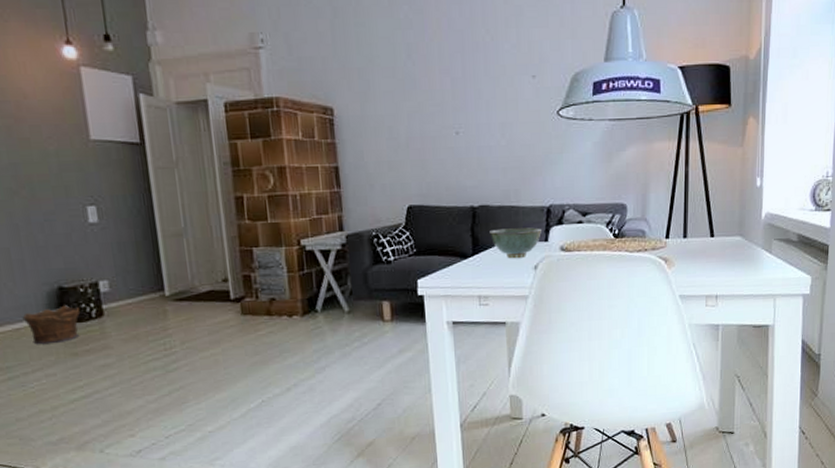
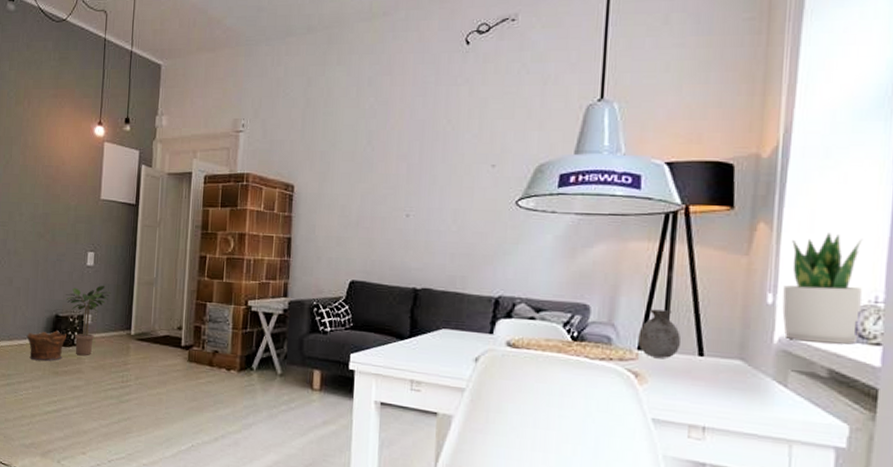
potted plant: none [66,245,131,330] -> present [65,286,112,356]
bowl: present [490,227,541,259] -> none [430,314,487,348]
vase: none [666,201,698,243] -> present [638,309,682,358]
planter: none [767,122,819,215] -> present [782,233,863,345]

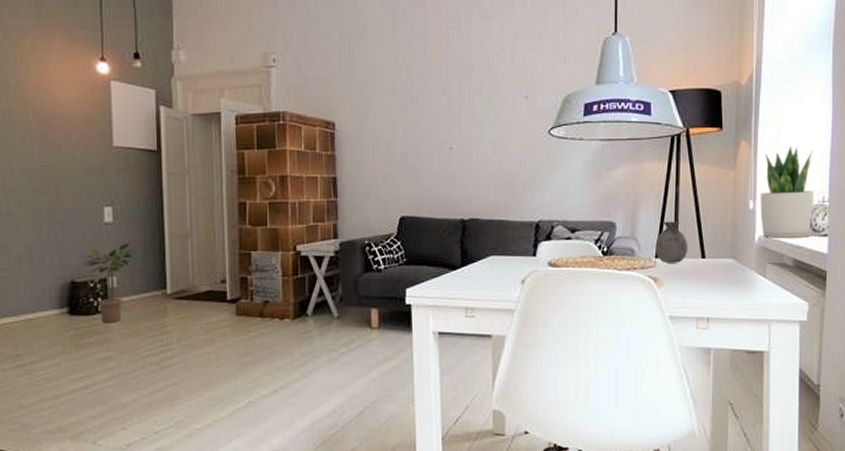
clay pot: present [26,330,66,361] -> none [36,299,87,335]

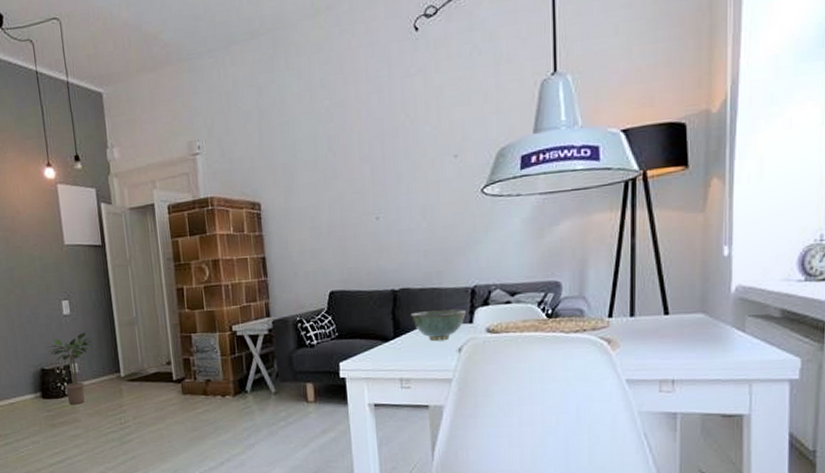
bowl: none [478,242,530,272] -> present [411,309,466,342]
vase: present [655,221,688,263] -> none [608,276,648,323]
planter: present [760,147,814,238] -> none [737,179,809,287]

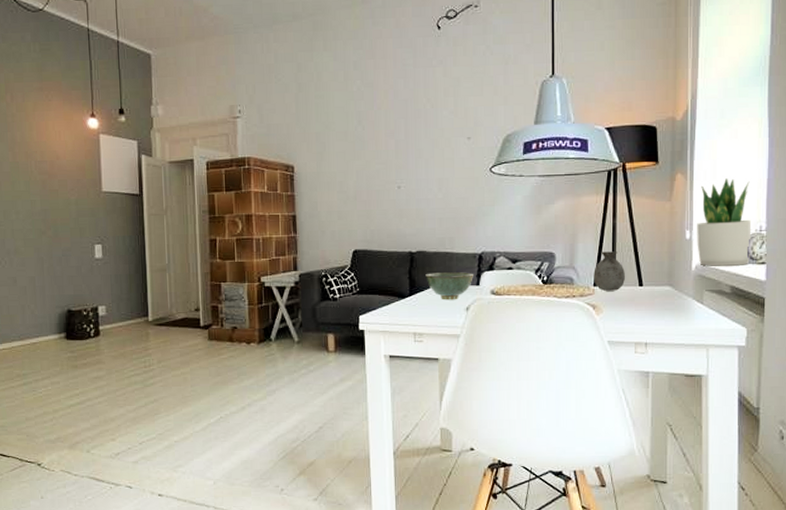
potted plant: present [47,333,94,405] -> none [76,277,125,347]
vase: none [608,276,648,323] -> present [594,251,626,291]
planter: none [737,179,809,287] -> present [697,178,752,266]

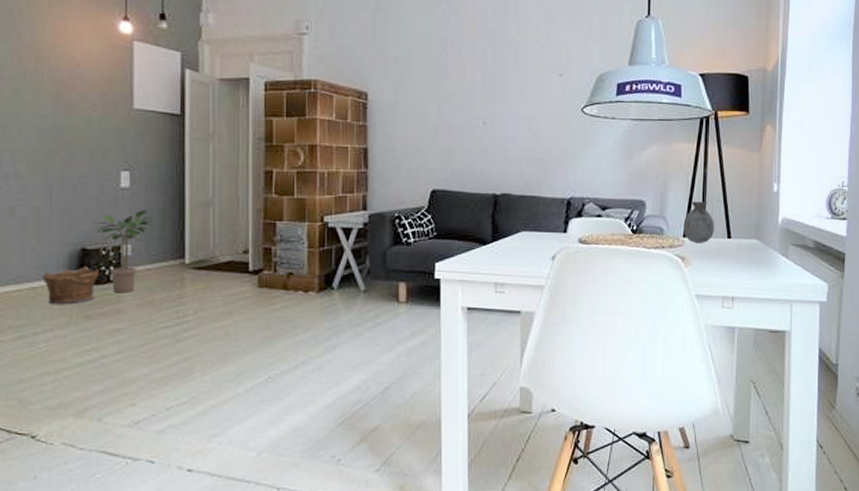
clay pot: none [39,325,82,357] -> present [41,267,98,305]
potted plant: none [76,277,125,347] -> present [93,210,157,294]
bowl: present [426,272,473,300] -> none [510,218,561,248]
planter: present [697,178,752,266] -> none [783,132,835,221]

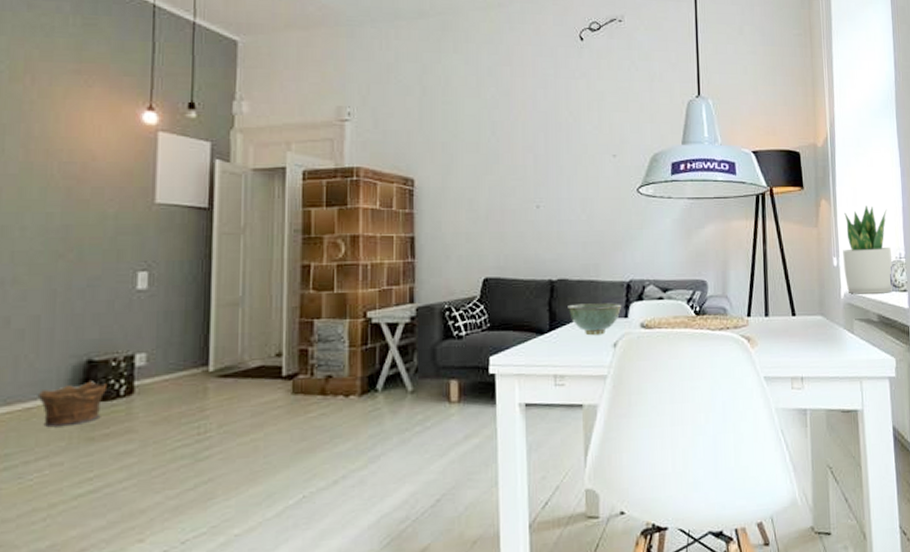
potted plant: present [93,210,157,294] -> none [103,314,178,410]
bowl: none [510,218,561,248] -> present [568,303,621,336]
vase: present [683,201,715,242] -> none [747,279,779,322]
planter: none [783,132,835,221] -> present [843,206,893,294]

